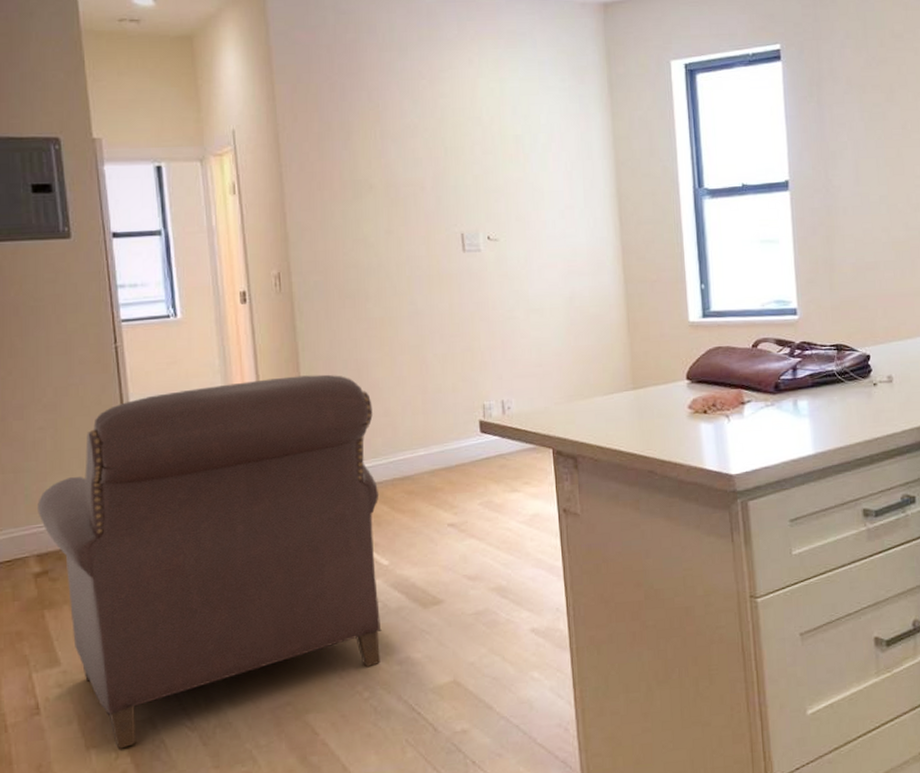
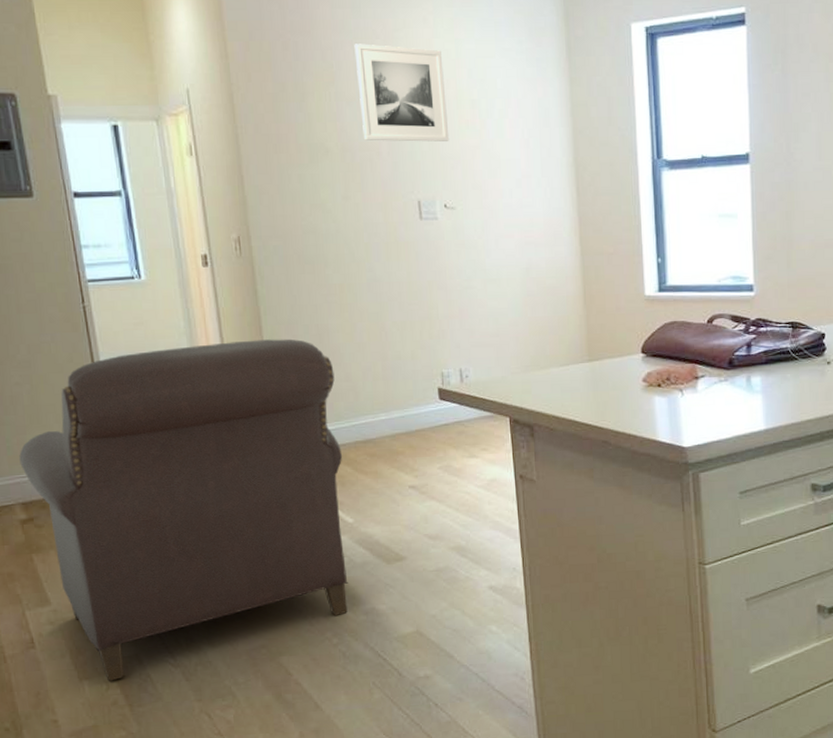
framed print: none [400,84,493,177] -> present [354,43,450,142]

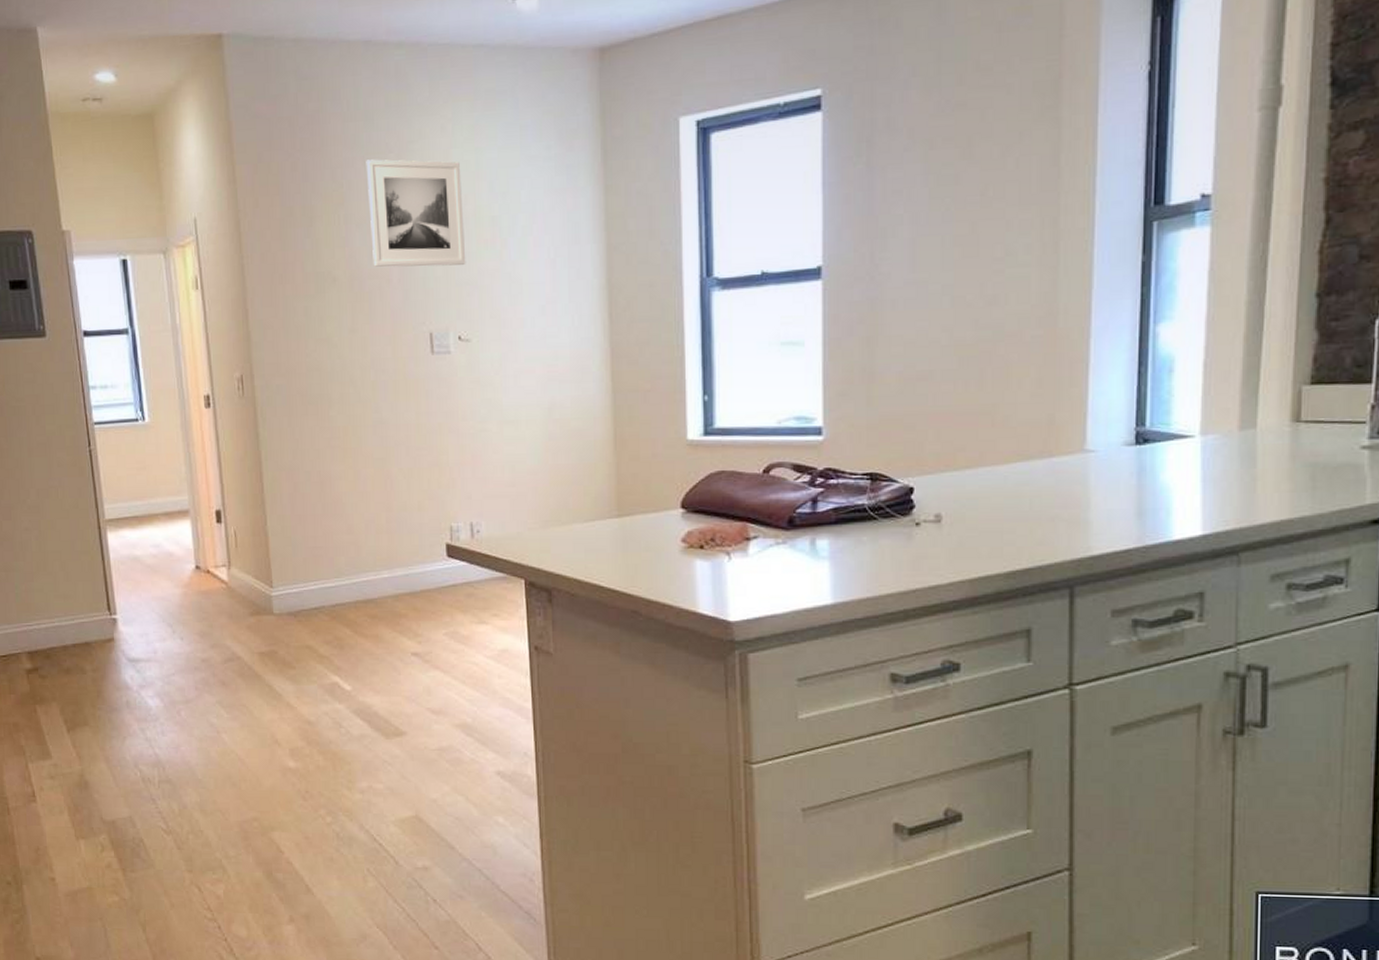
chair: present [19,338,348,681] -> none [26,486,344,843]

